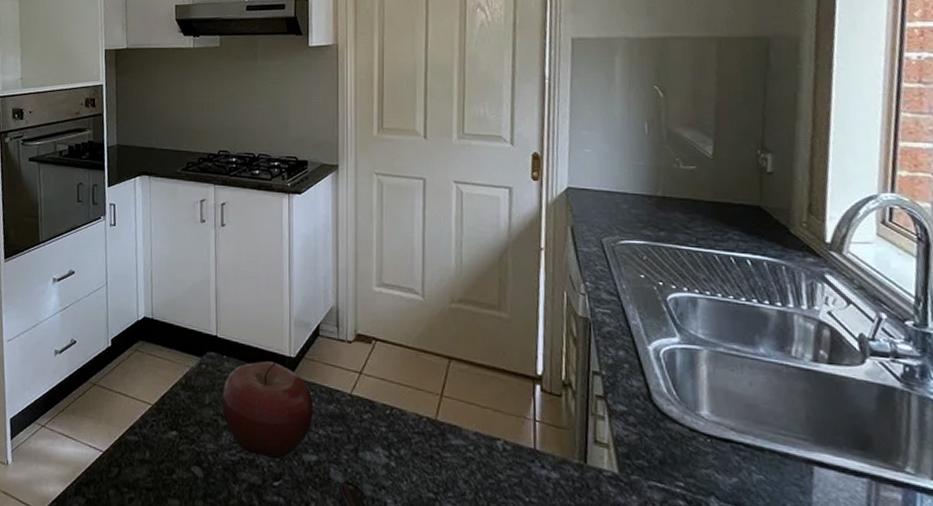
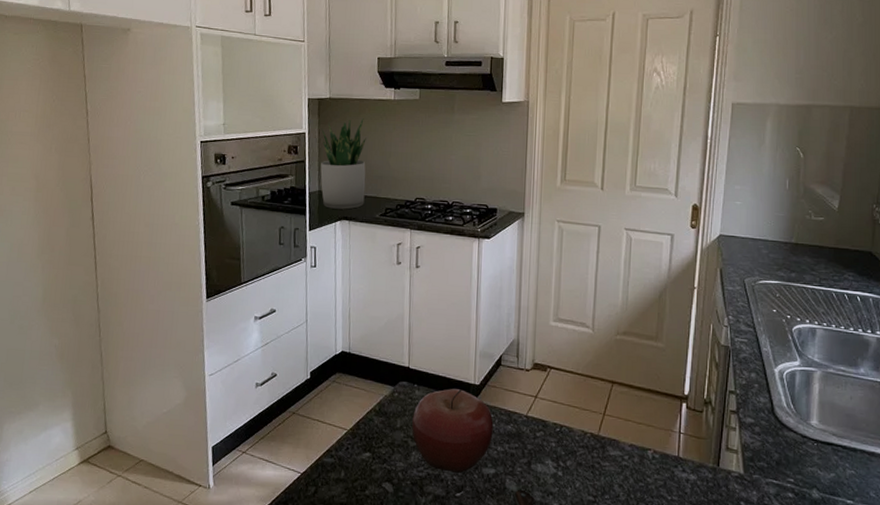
planter: none [118,68,166,164] -> present [320,118,366,210]

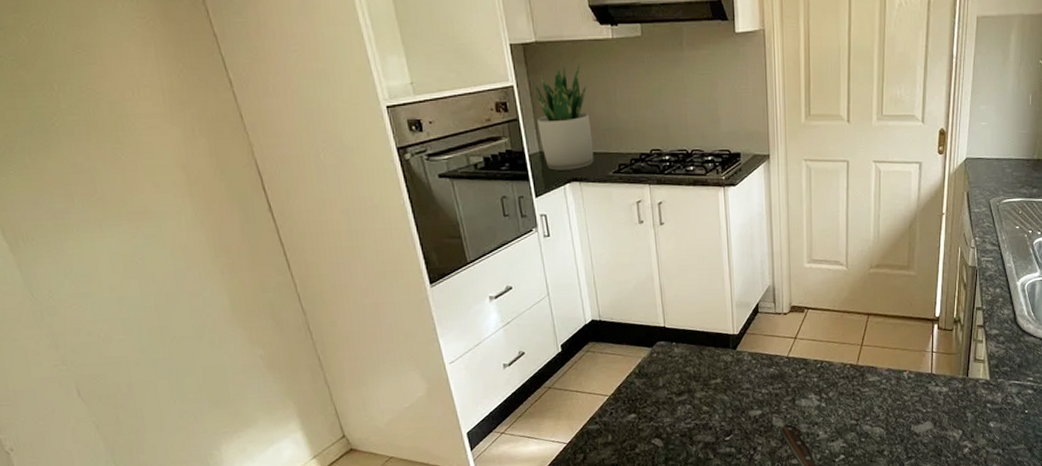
fruit: present [412,389,494,473] -> none [674,341,756,420]

